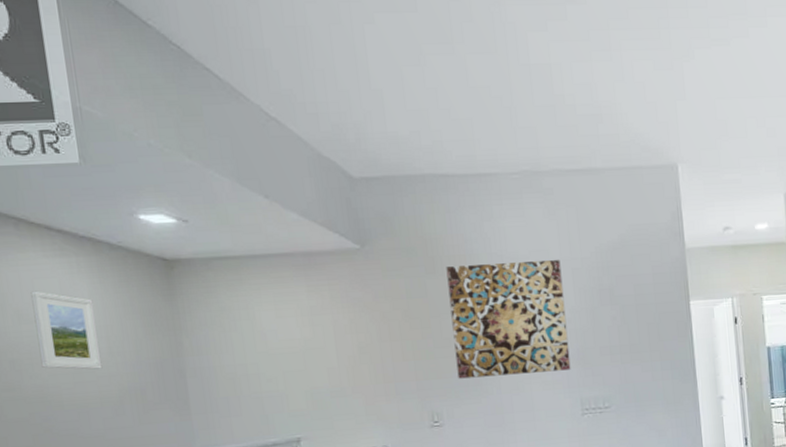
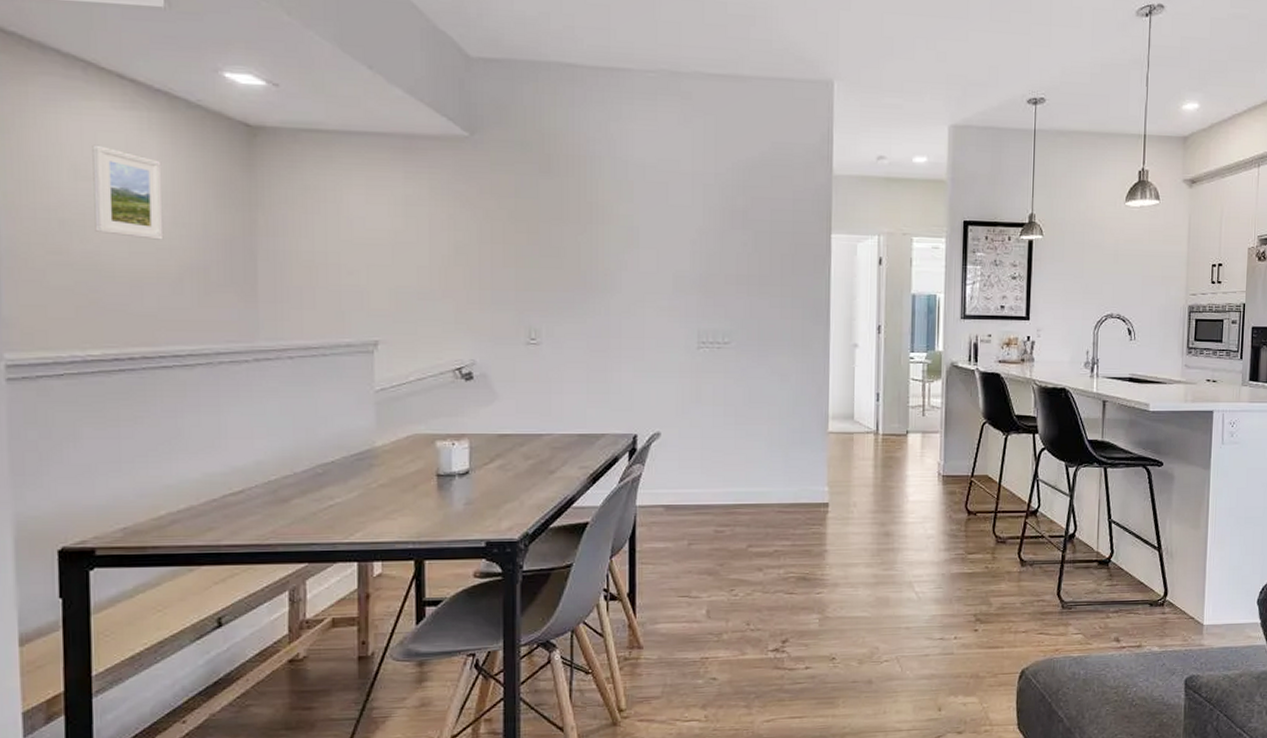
wall art: present [446,260,571,379] -> none [563,167,692,297]

